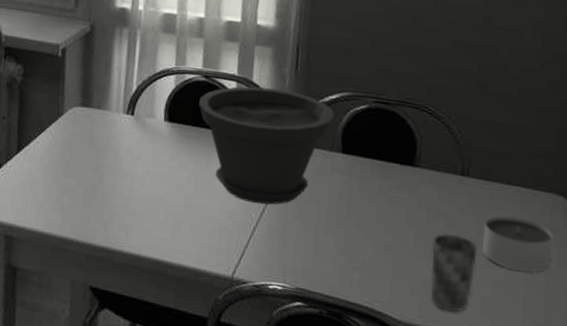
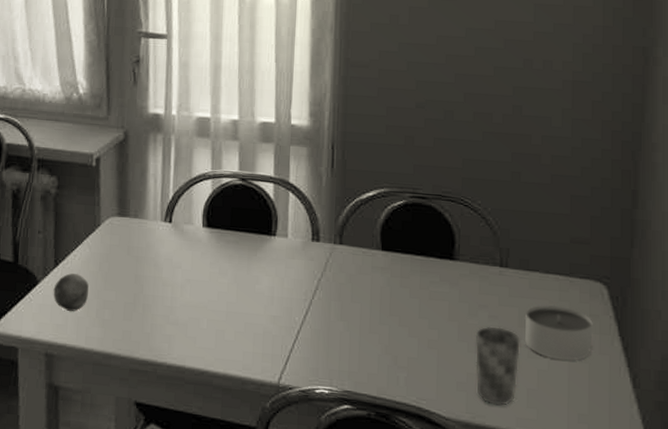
fruit: none [14,159,50,197] -> present [53,273,89,312]
plant pot: present [199,86,334,205] -> none [237,187,372,307]

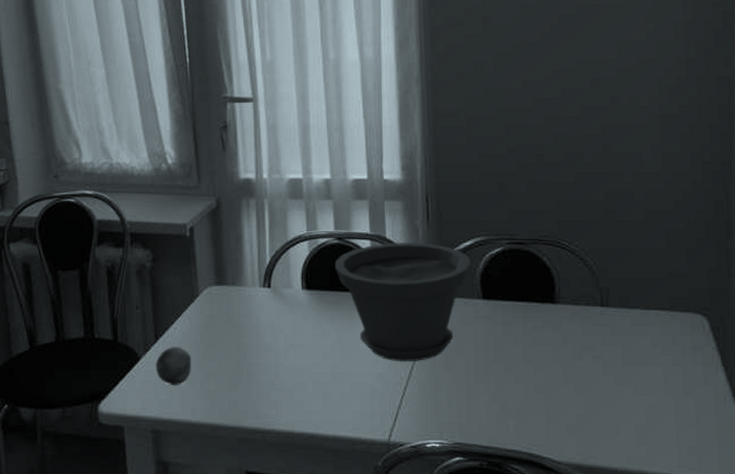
plant pot: none [237,187,372,307] -> present [335,243,471,362]
cup: present [475,326,520,406] -> none [581,367,626,445]
candle: present [524,305,593,361] -> none [628,340,697,395]

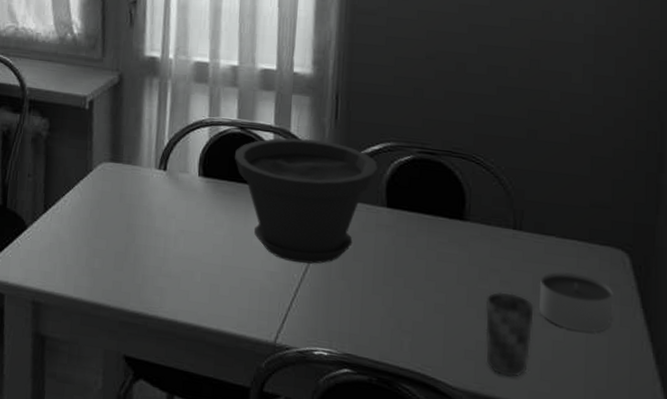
fruit: present [155,346,191,386] -> none [41,219,79,260]
cup: none [581,367,626,445] -> present [485,292,534,377]
candle: none [628,340,697,395] -> present [539,271,613,332]

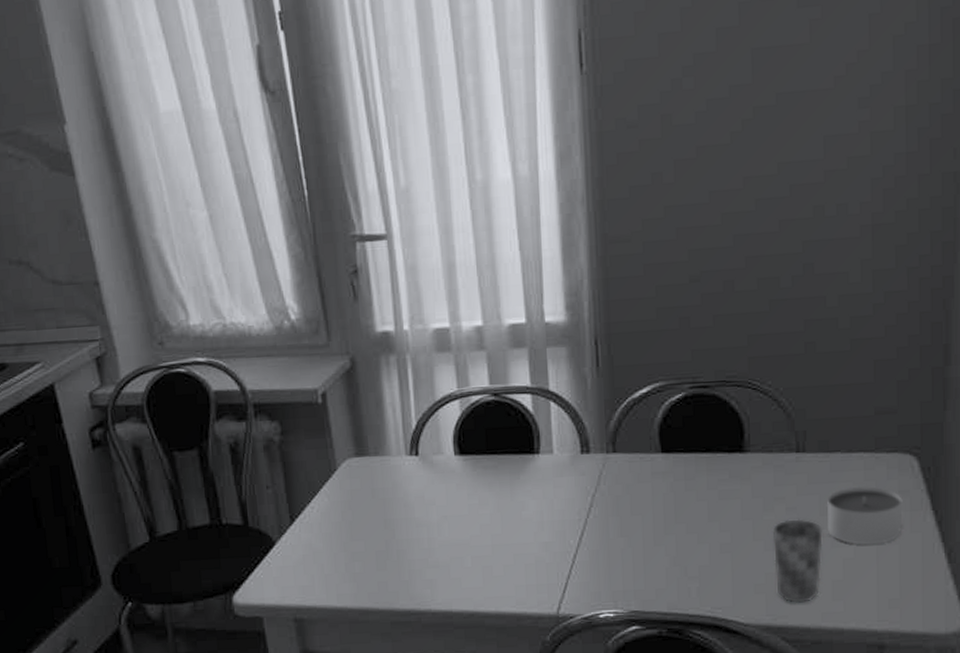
plant pot: present [235,138,378,264] -> none [491,393,647,528]

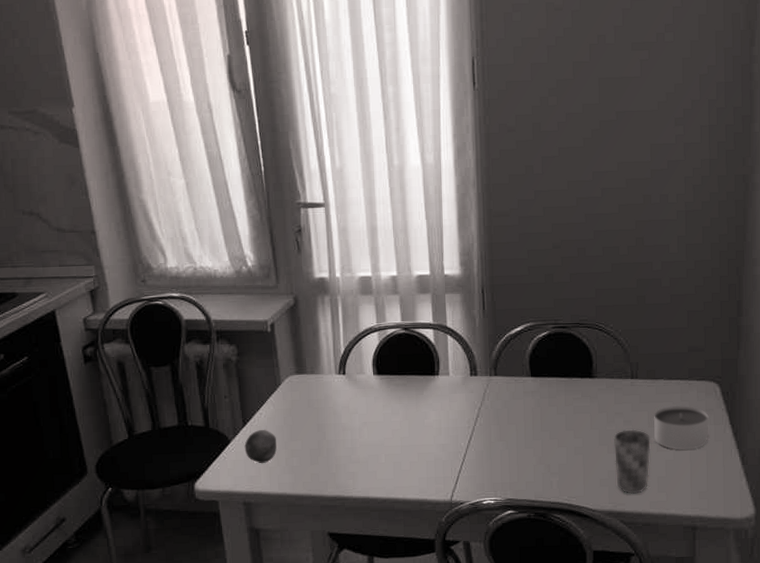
fruit: none [293,526,334,571] -> present [244,429,277,464]

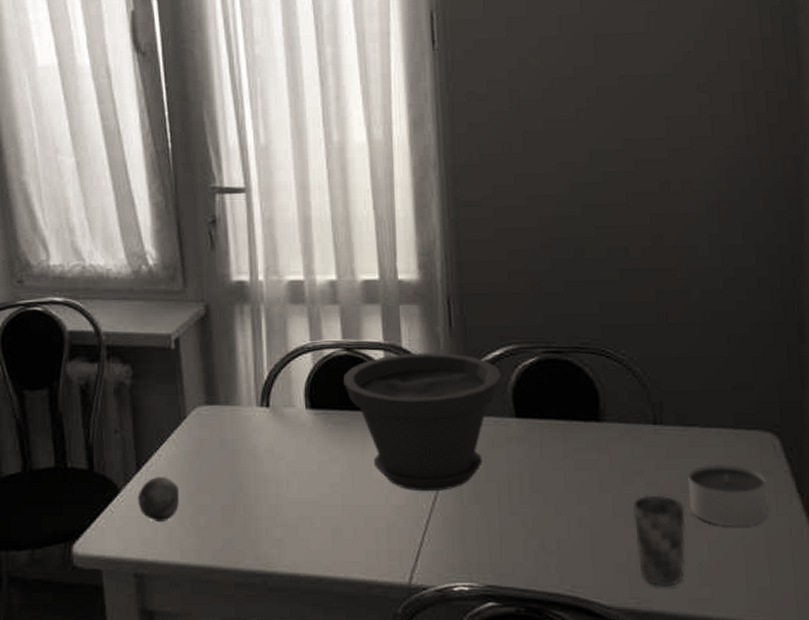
plant pot: none [402,330,521,434] -> present [344,353,501,492]

